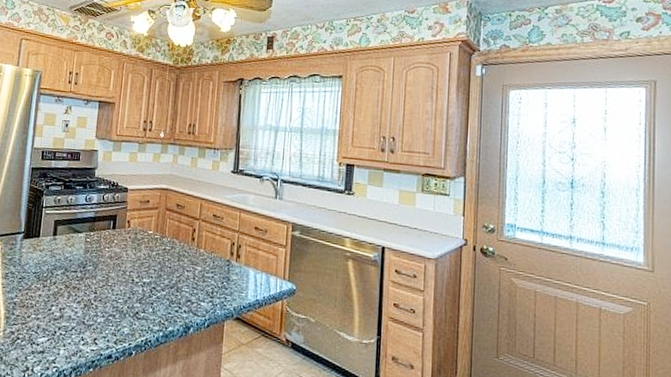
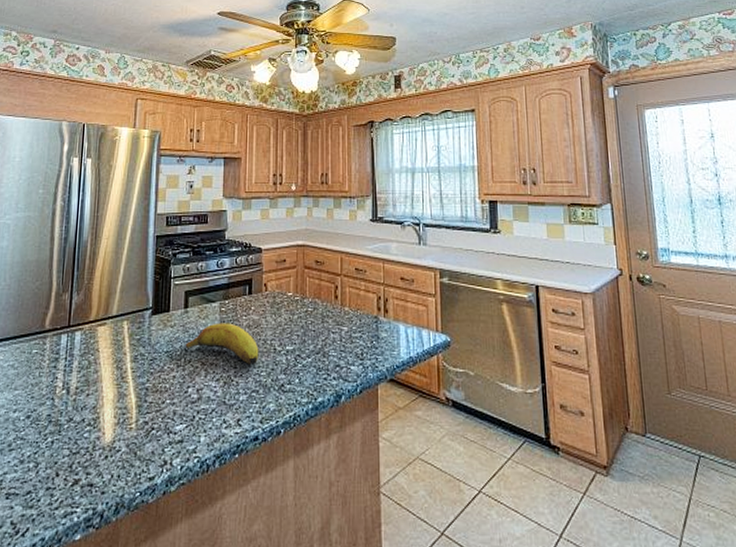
fruit: none [51,251,119,292] -> present [185,323,259,364]

